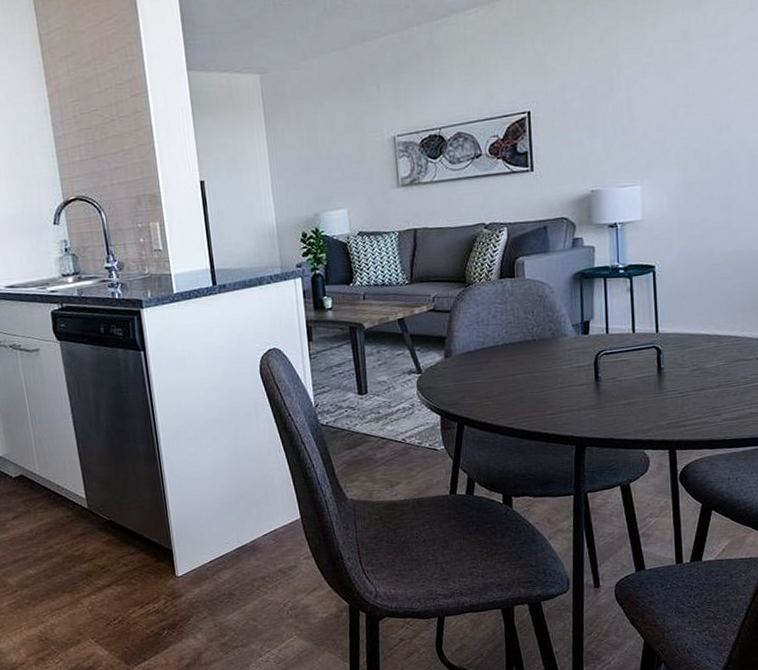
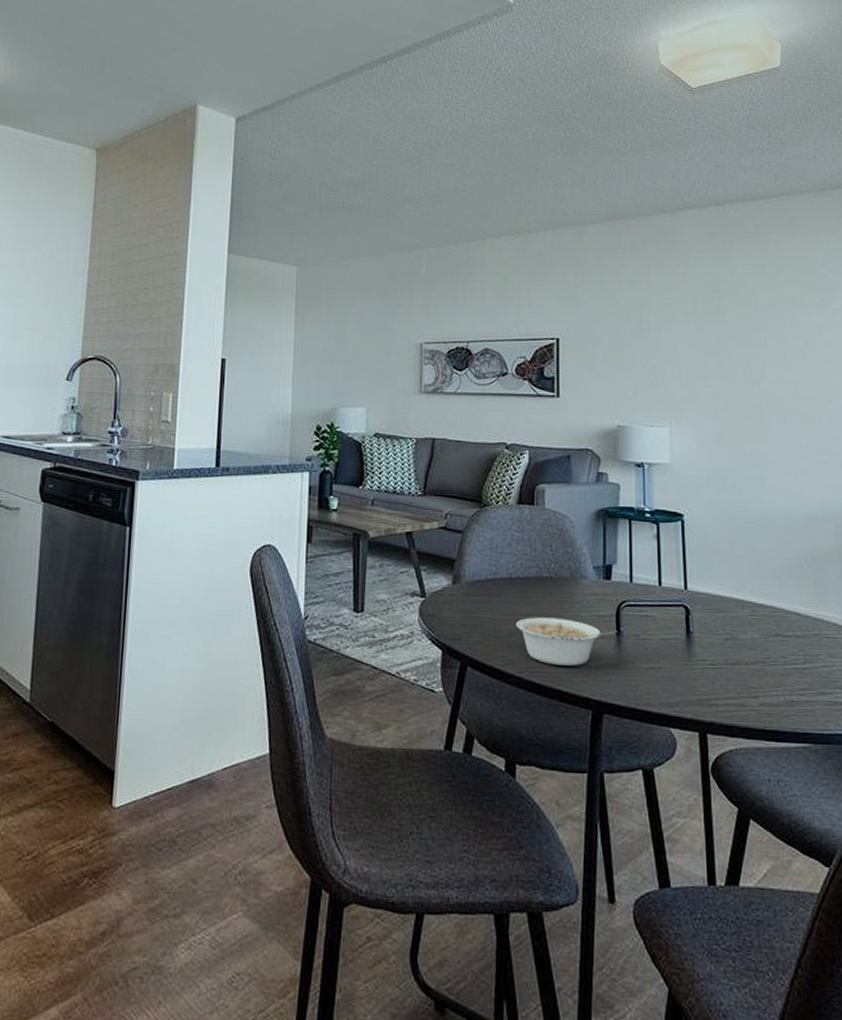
legume: none [504,373,596,414] -> present [515,617,617,666]

